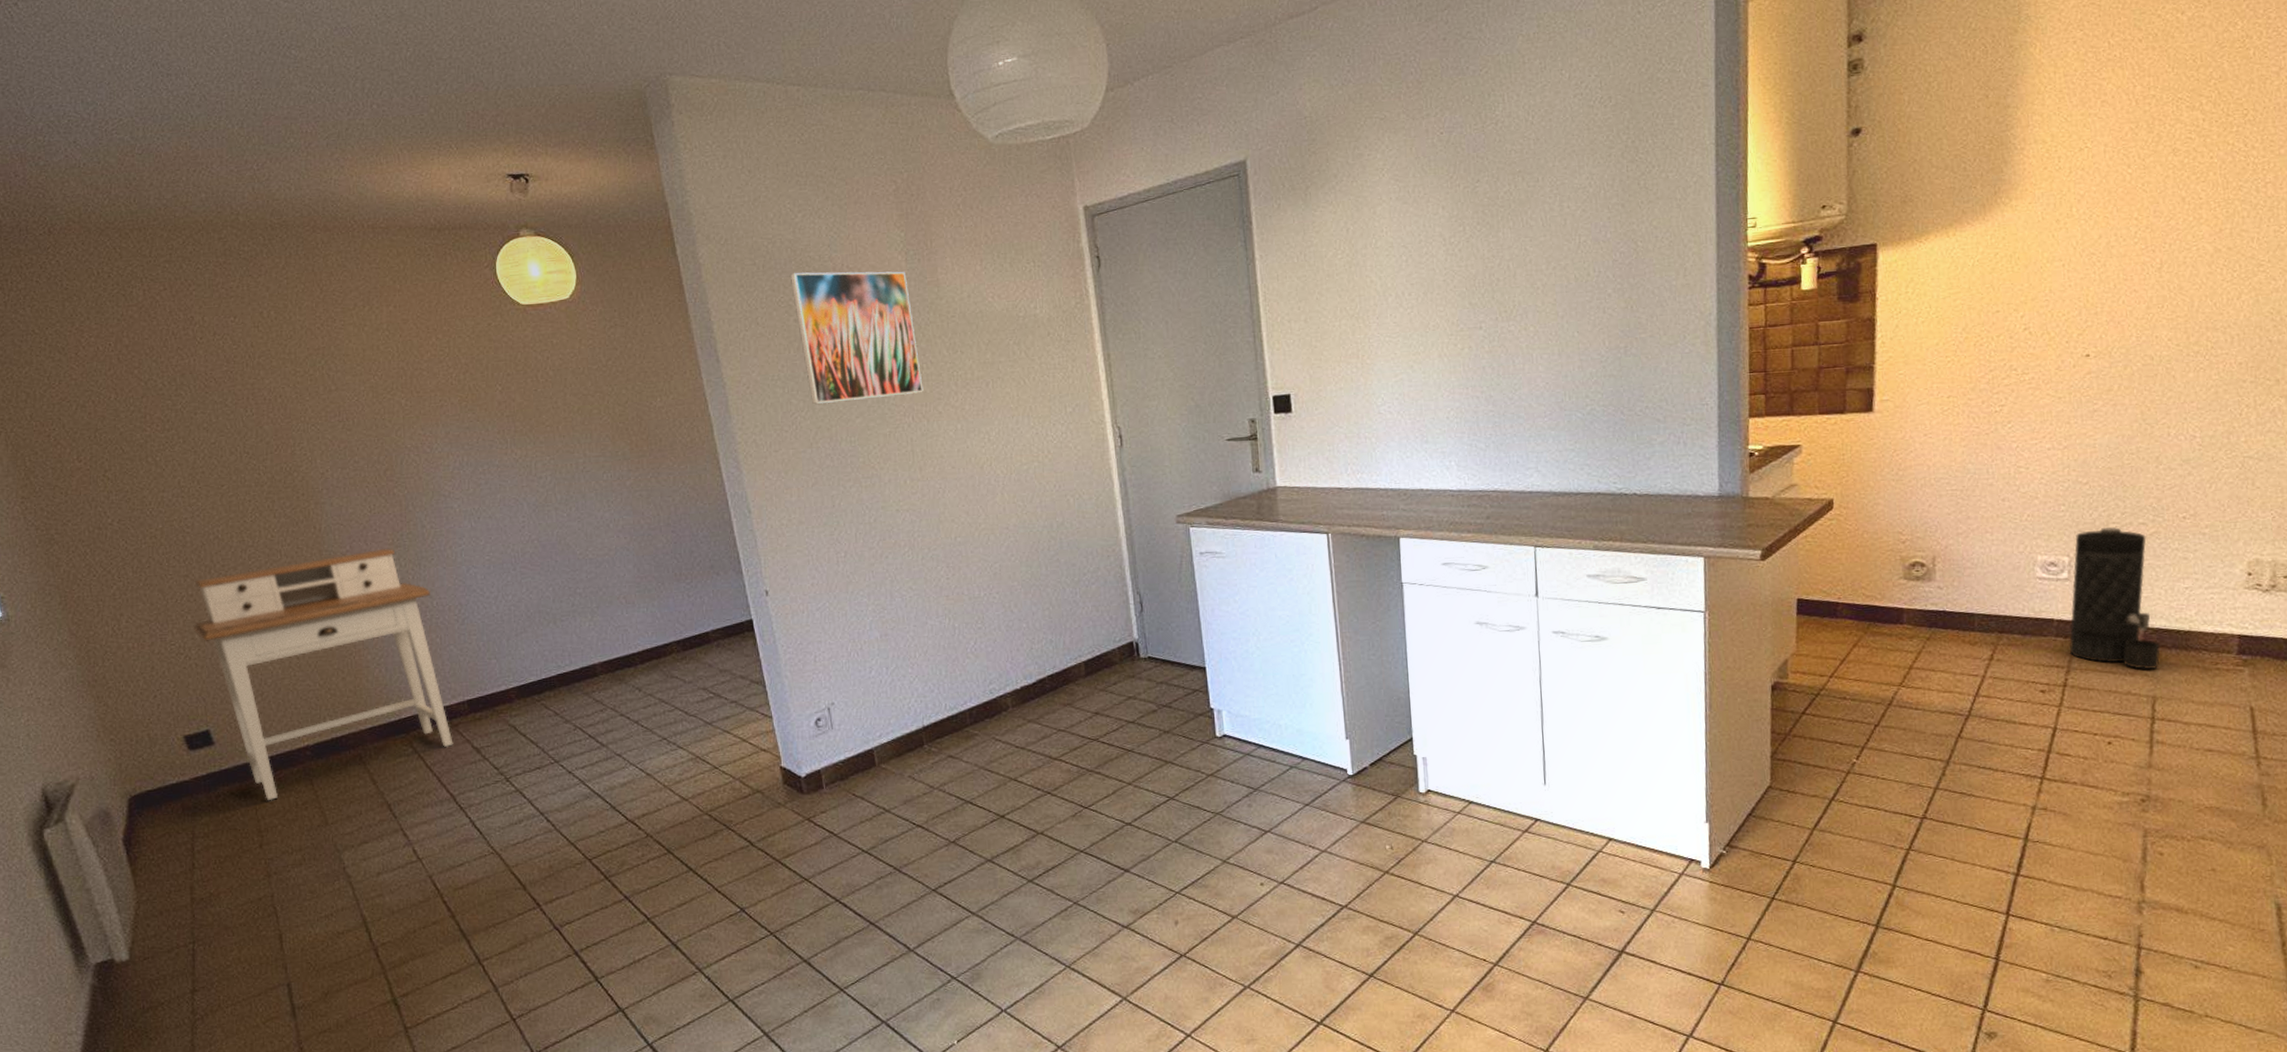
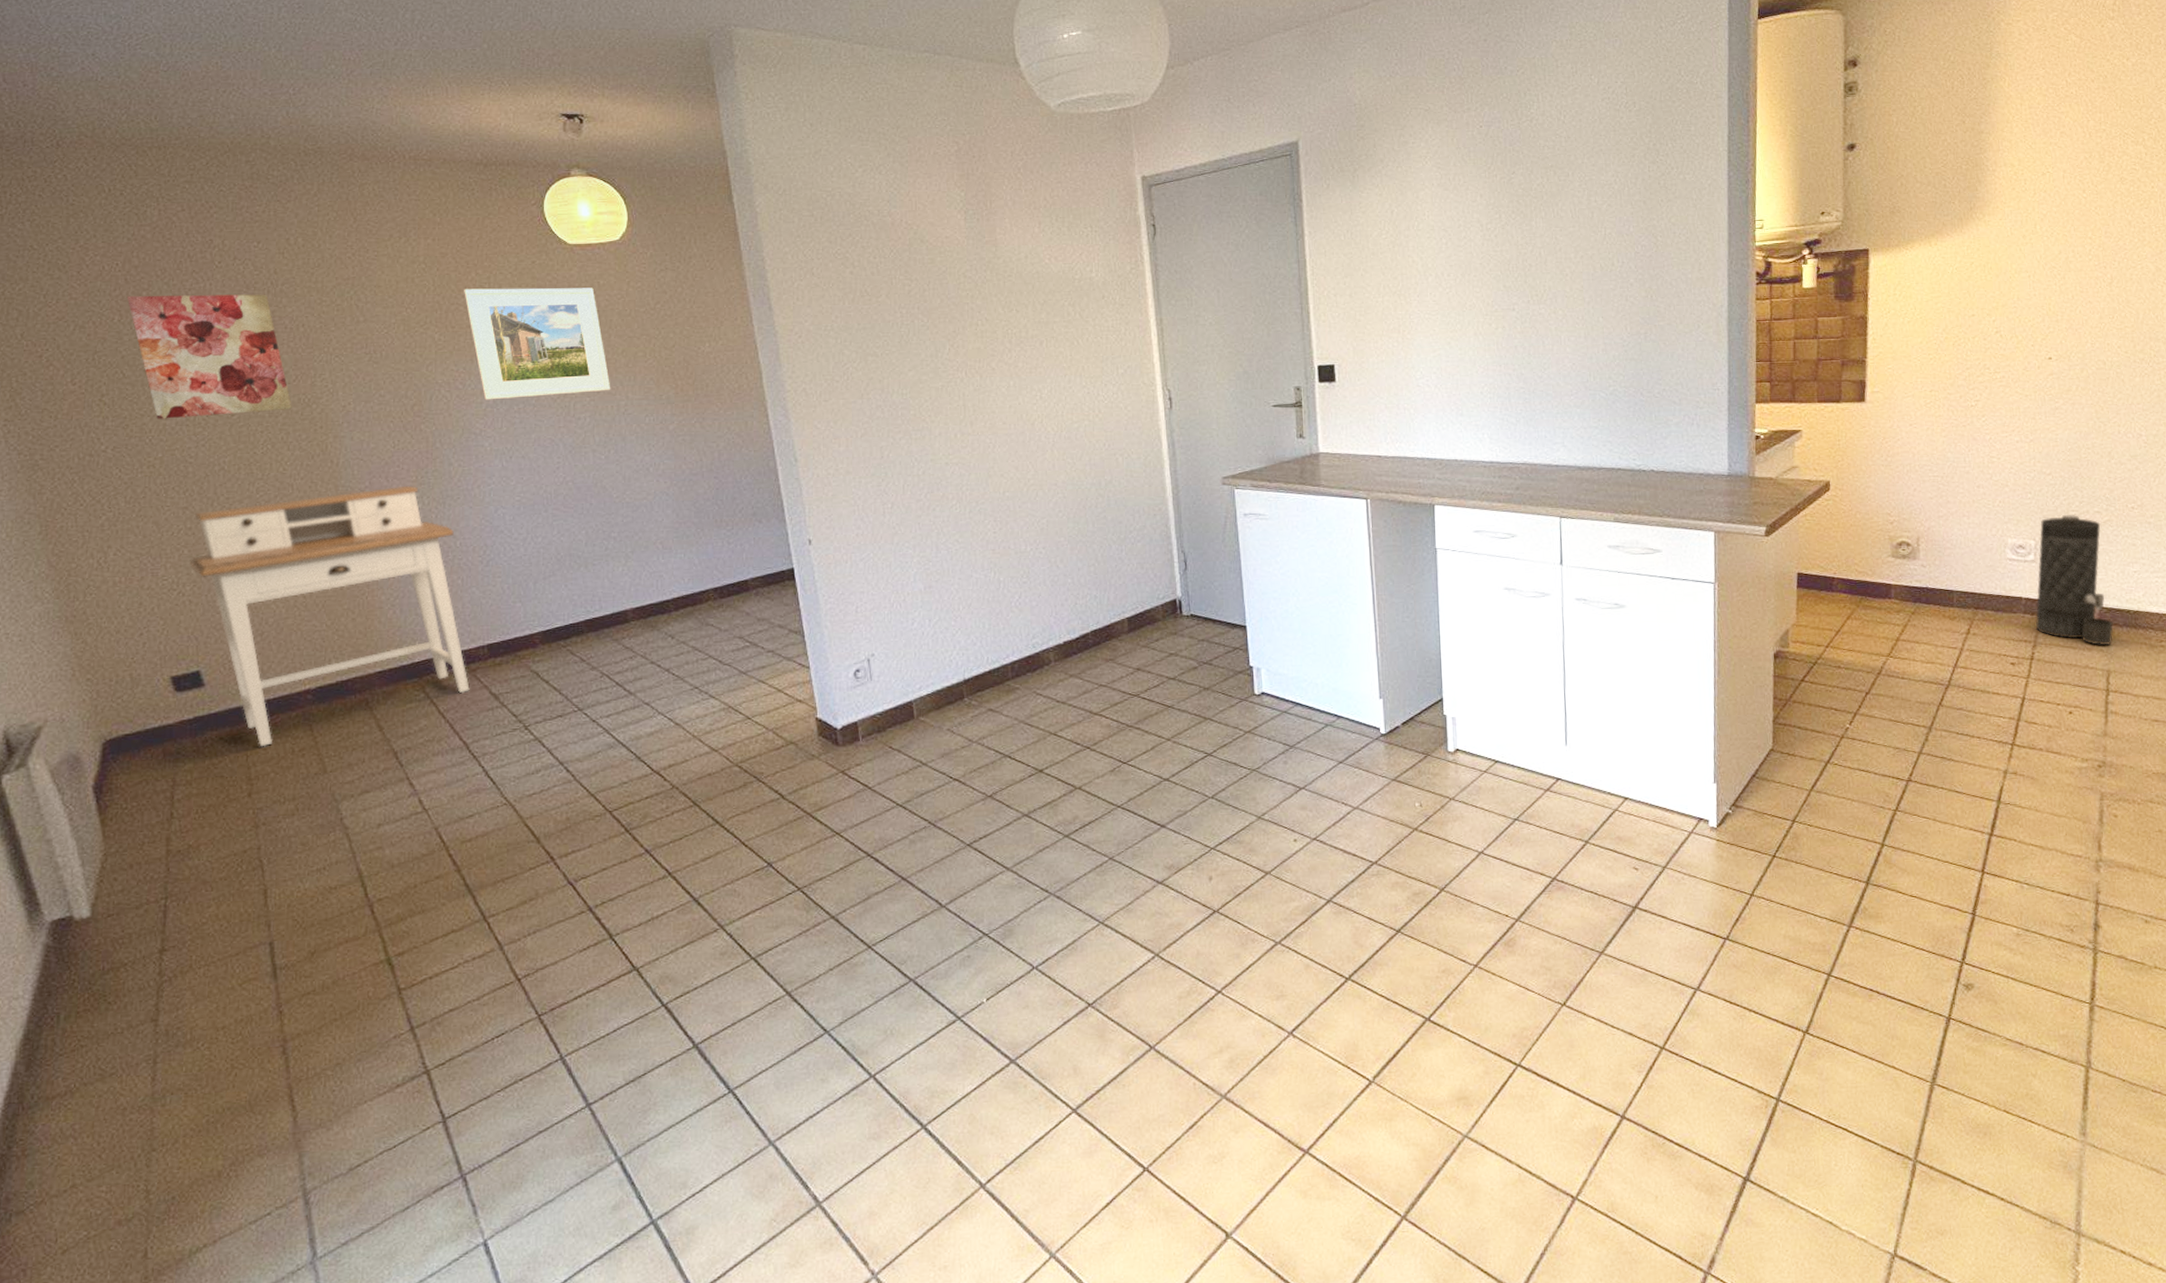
wall art: none [120,367,275,492] -> present [126,294,292,419]
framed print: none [425,347,569,463] -> present [463,288,611,400]
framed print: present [790,271,923,405] -> none [848,225,977,356]

